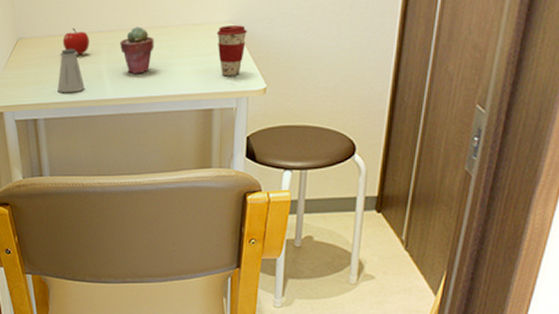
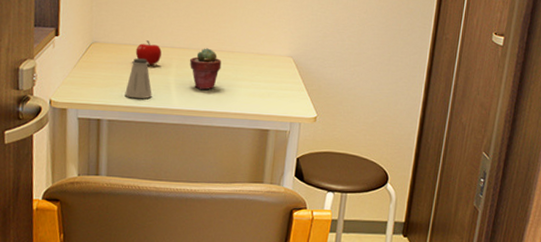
coffee cup: present [216,25,247,77] -> none [277,59,304,103]

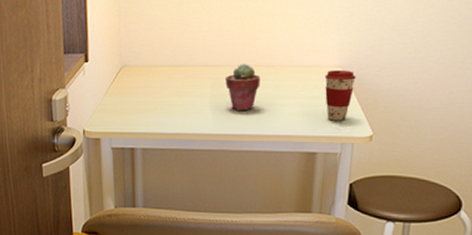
saltshaker: present [125,58,152,99] -> none [158,80,186,125]
apple: present [135,40,162,66] -> none [167,60,194,88]
coffee cup: none [277,59,304,103] -> present [324,70,356,121]

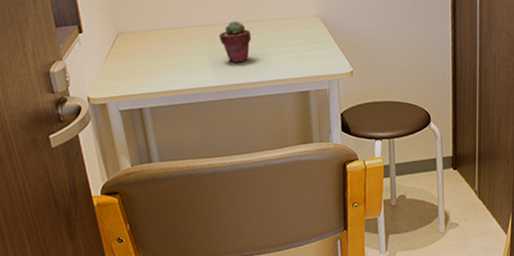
coffee cup: present [324,70,356,121] -> none [306,18,332,63]

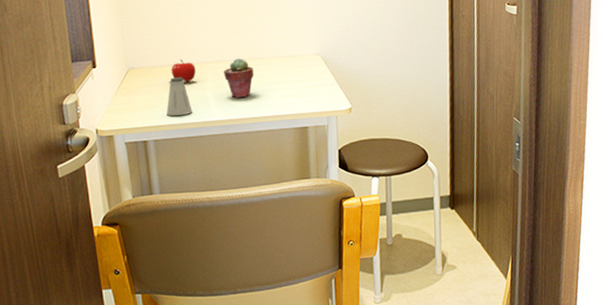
saltshaker: none [161,41,189,83] -> present [166,77,193,116]
apple: none [163,23,190,48] -> present [171,59,196,83]

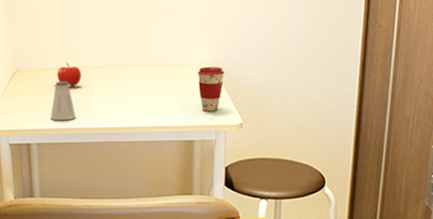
potted succulent: present [223,58,254,98] -> none [108,64,141,106]
coffee cup: none [307,57,332,99] -> present [197,67,225,112]

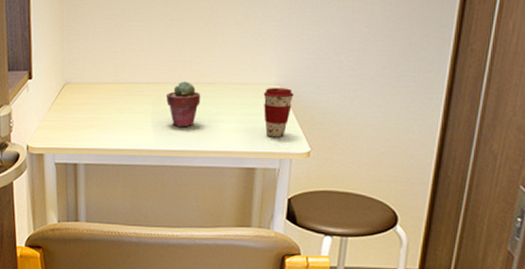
saltshaker: present [50,81,76,121] -> none [100,97,128,141]
apple: present [57,63,81,88] -> none [109,77,136,105]
potted succulent: none [108,64,141,106] -> present [165,81,201,127]

